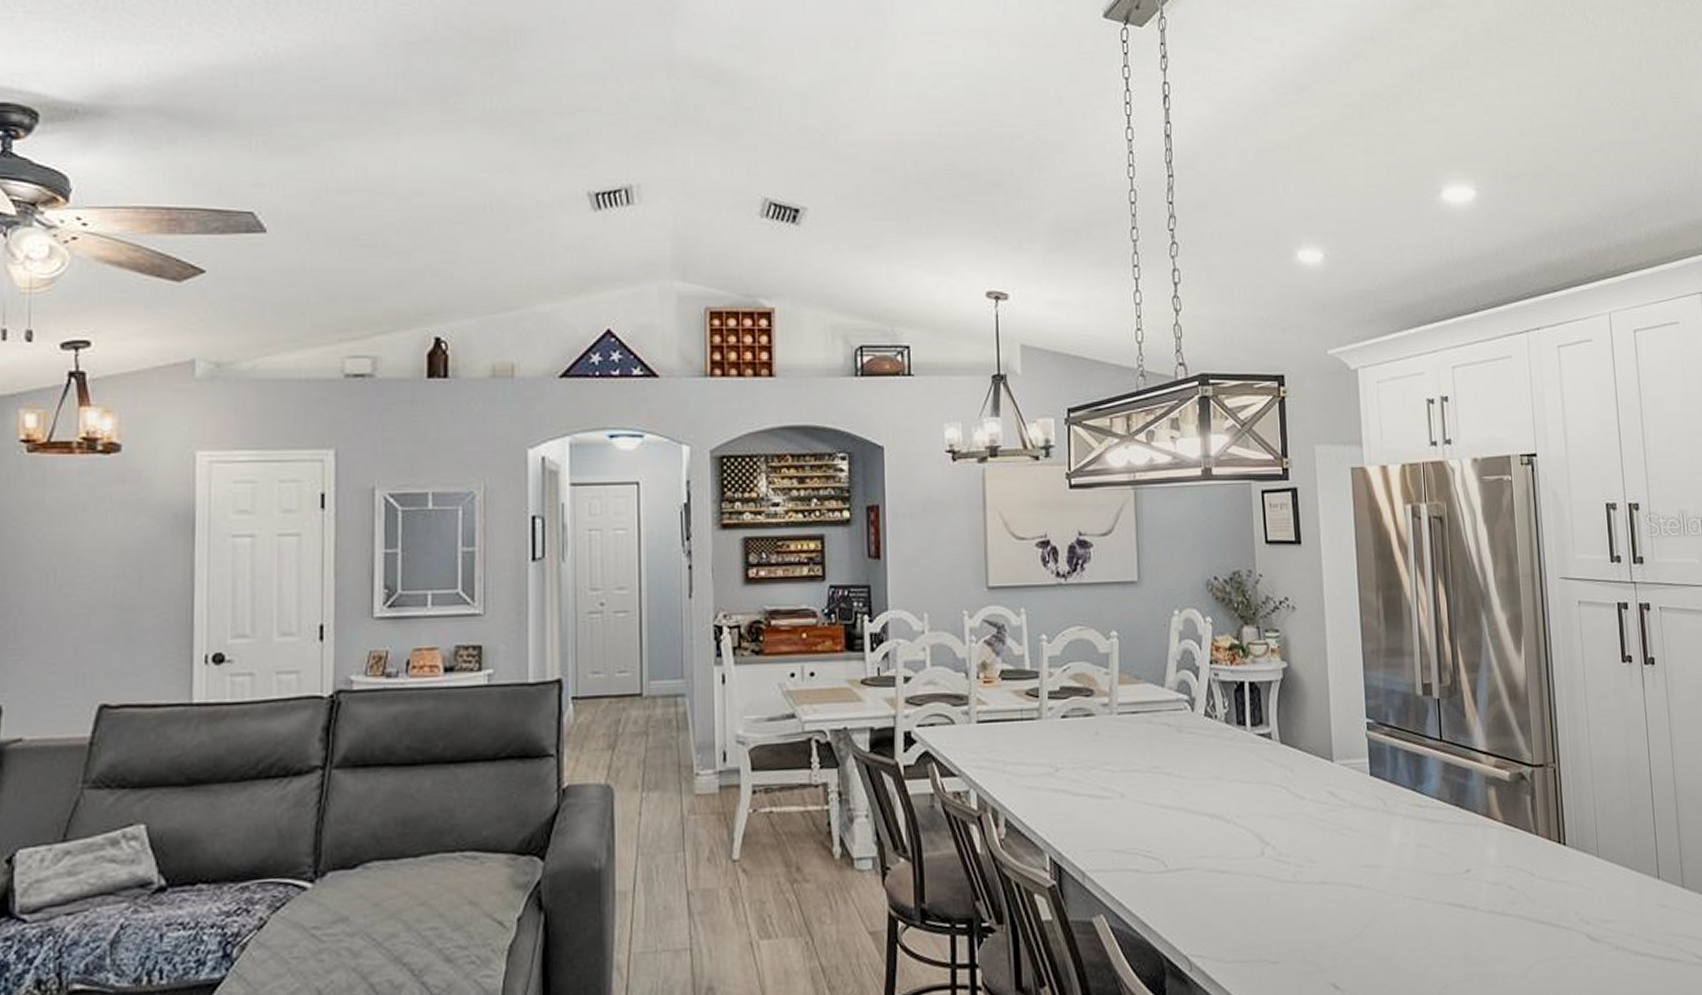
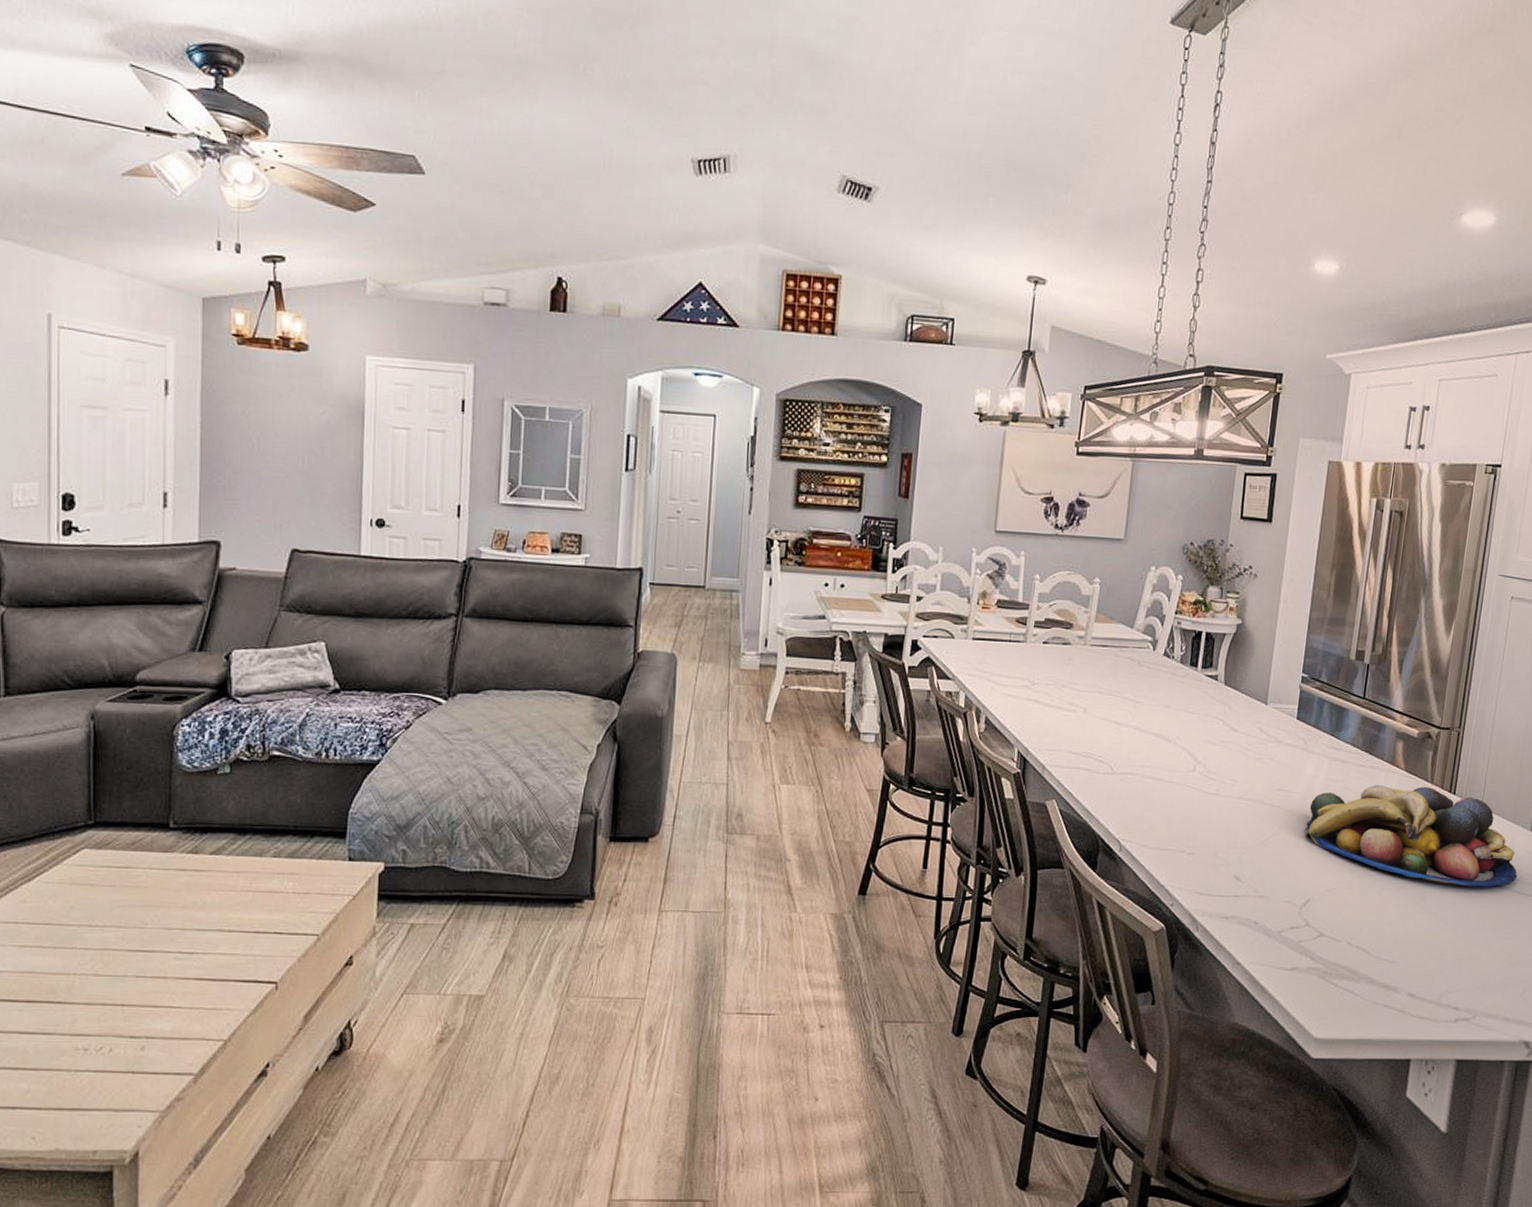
fruit bowl: none [1403,840,1656,959] -> present [1304,785,1518,887]

